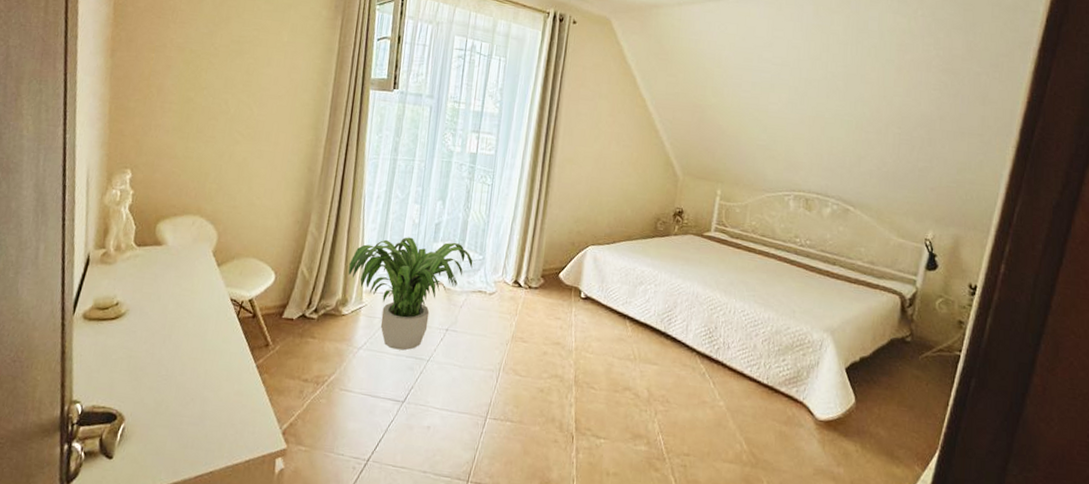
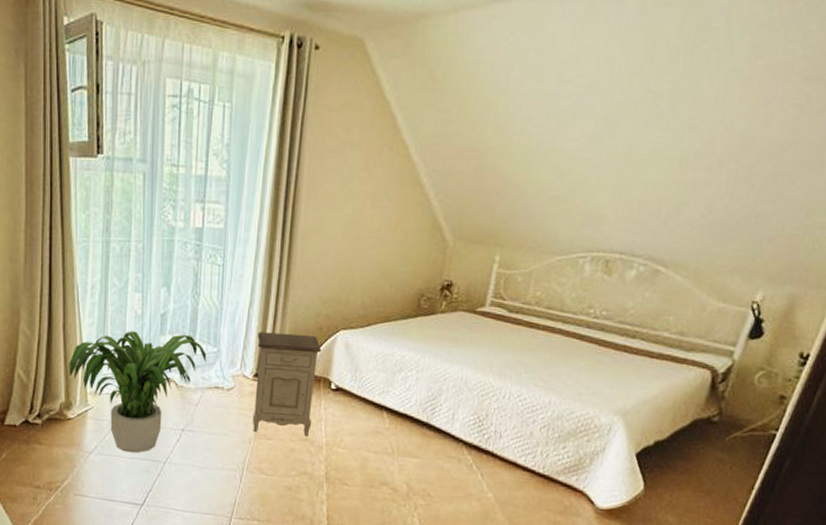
nightstand: none [510,243,574,341] -> present [252,332,322,436]

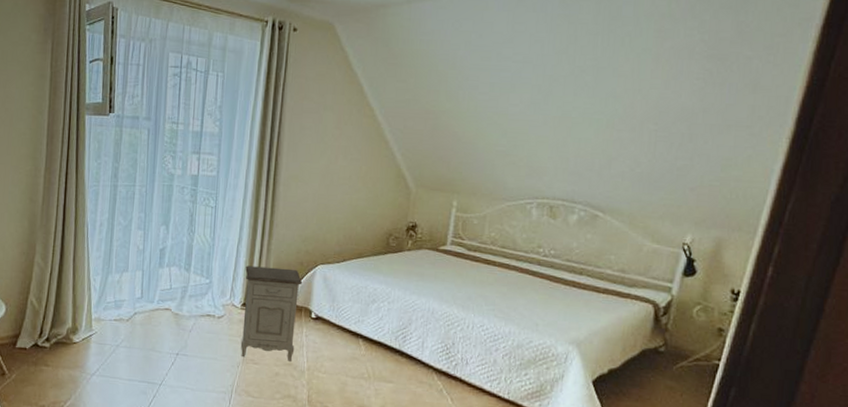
potted plant: present [69,331,207,453] -> none [76,263,200,375]

